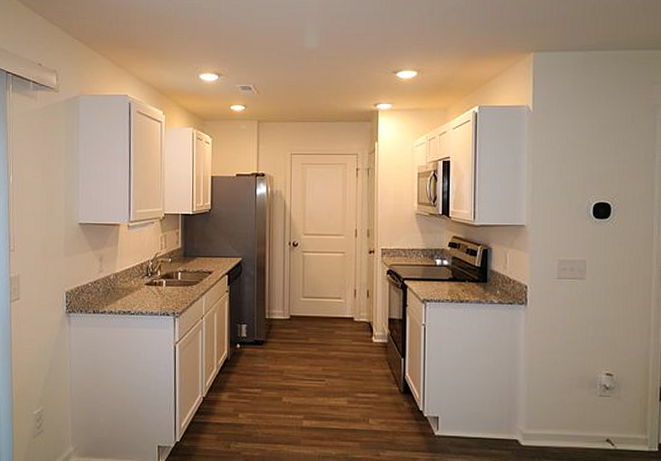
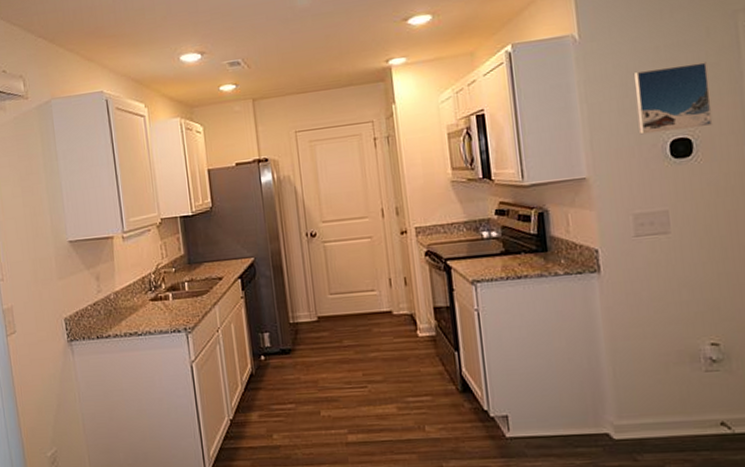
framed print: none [571,143,629,196] -> present [633,62,713,135]

